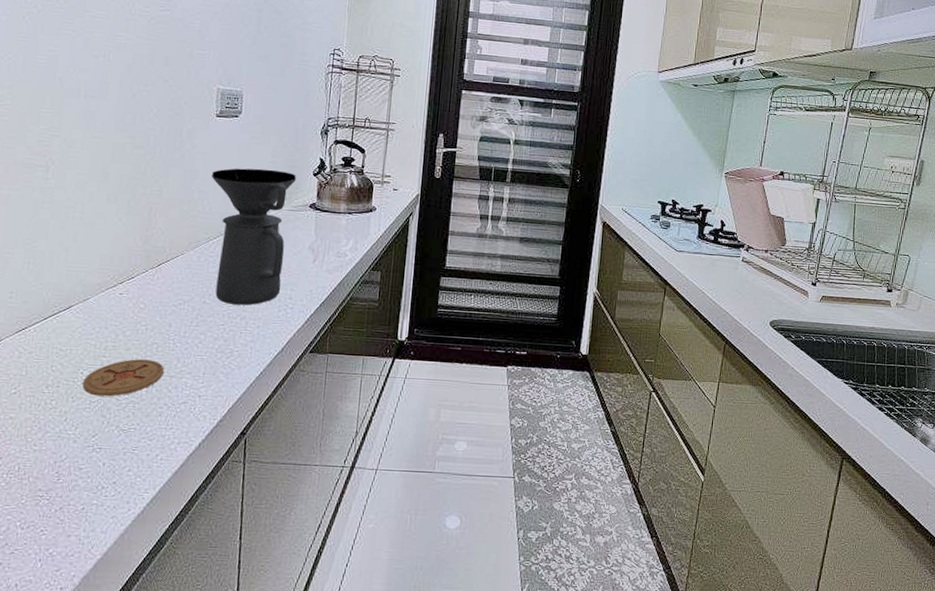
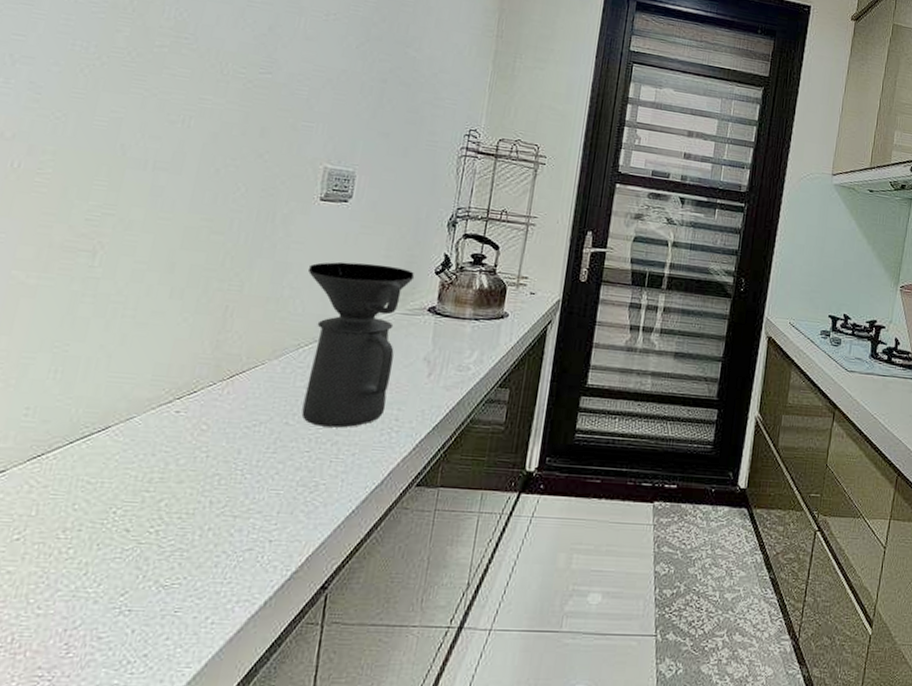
coaster: present [82,359,164,397] -> none [113,494,227,543]

